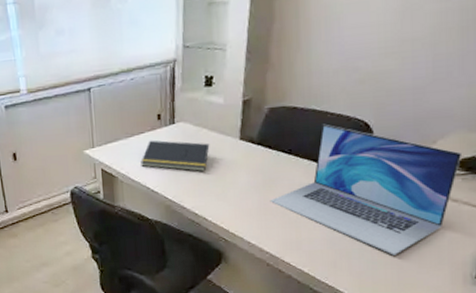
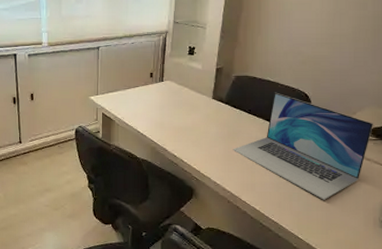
notepad: present [140,140,210,172] -> none [134,93,189,122]

